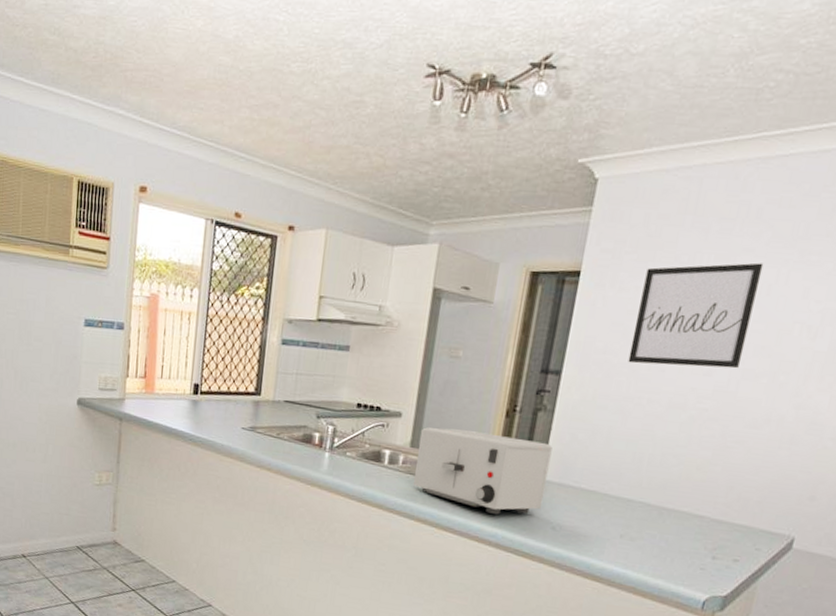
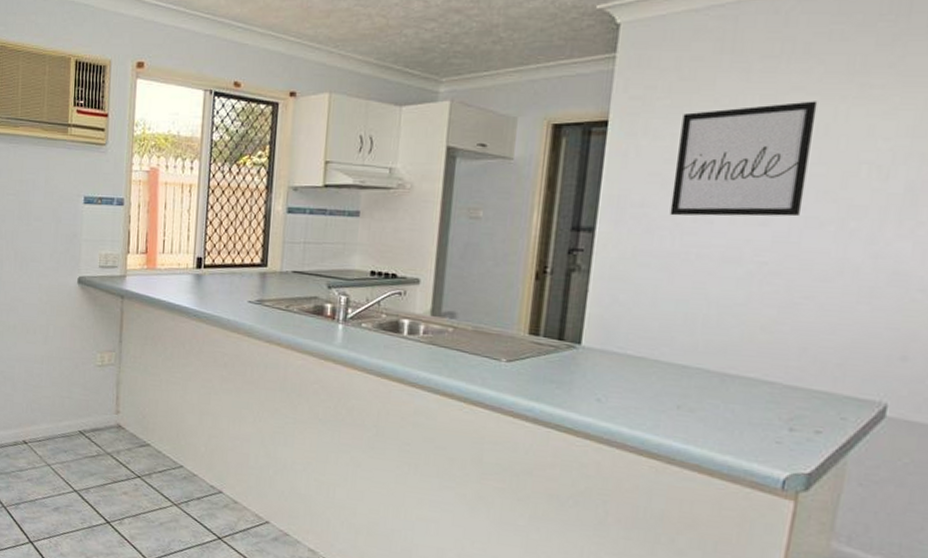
toaster: present [412,427,553,515] -> none [436,294,591,386]

